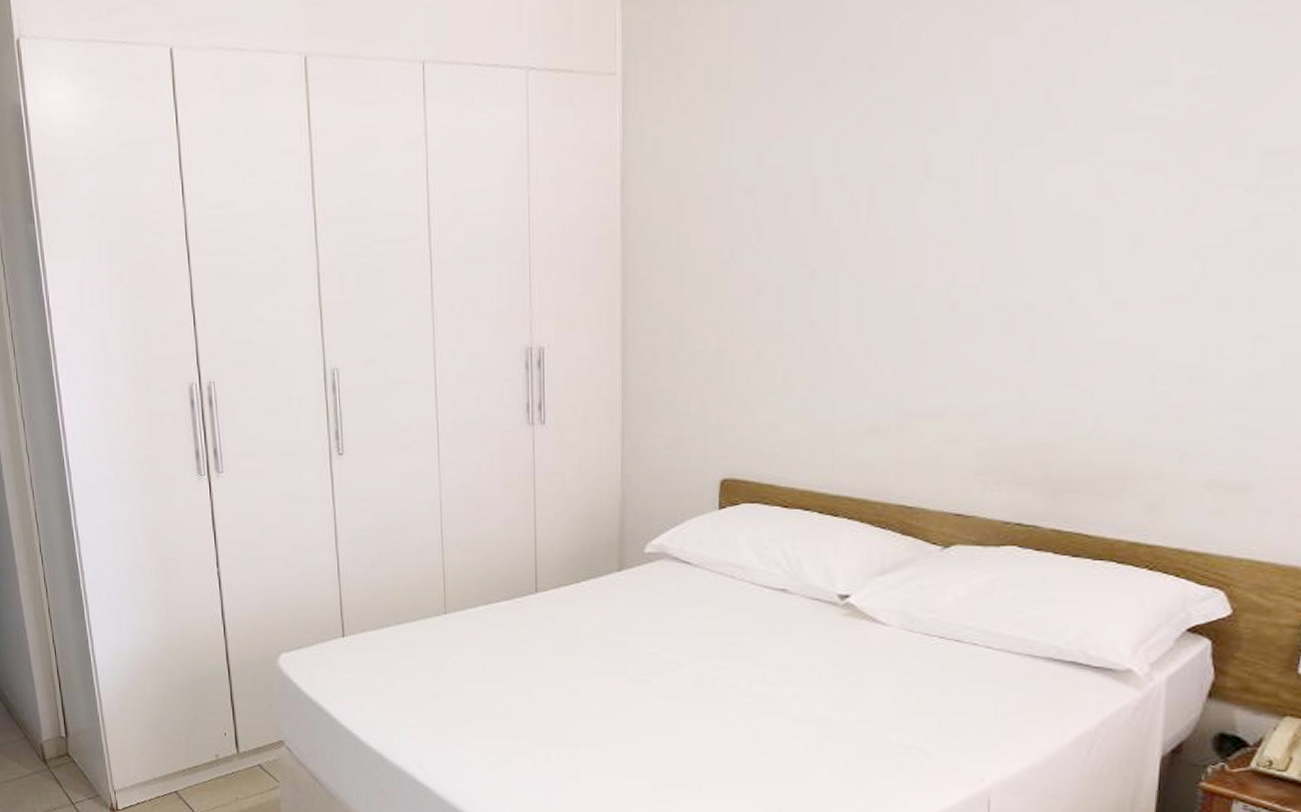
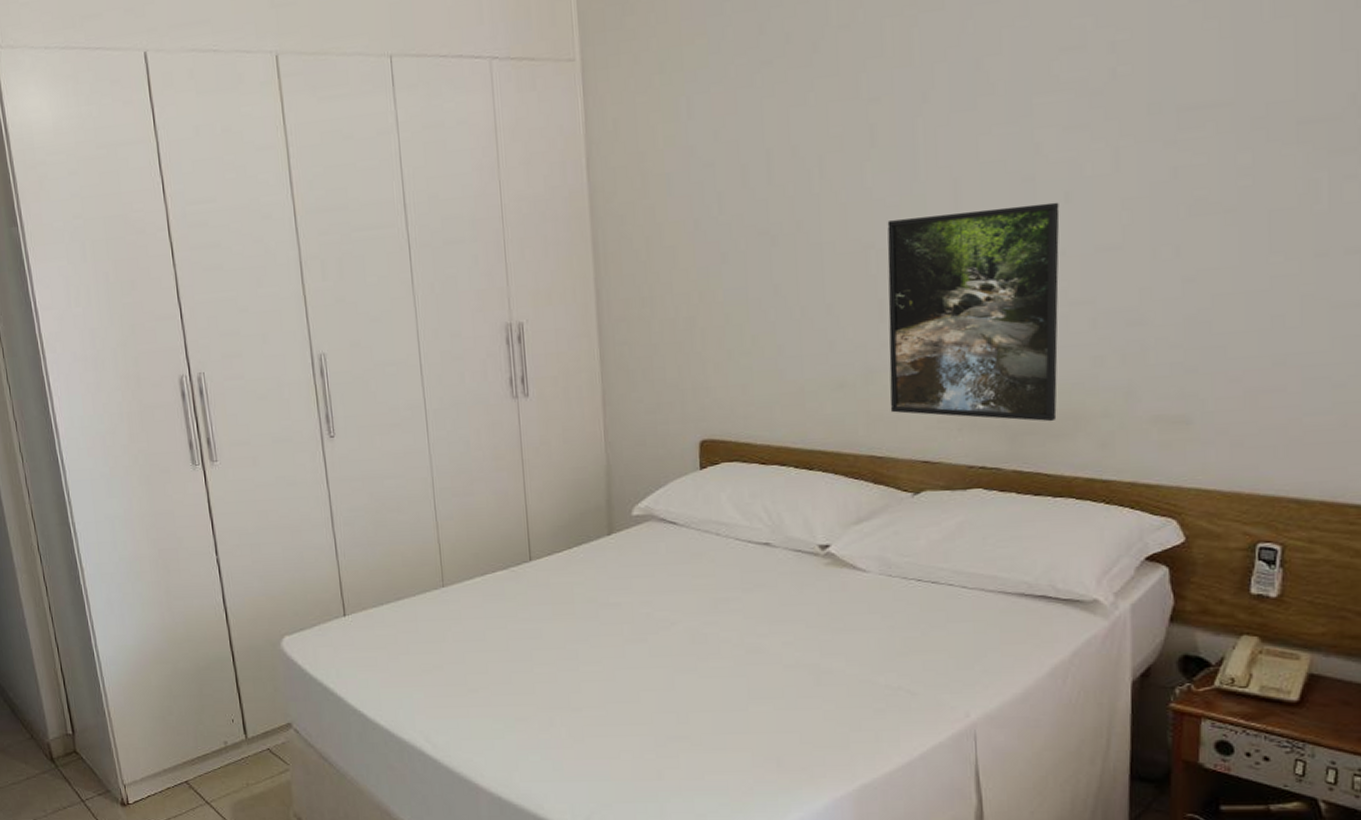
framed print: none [924,247,1125,481] -> present [887,202,1060,422]

